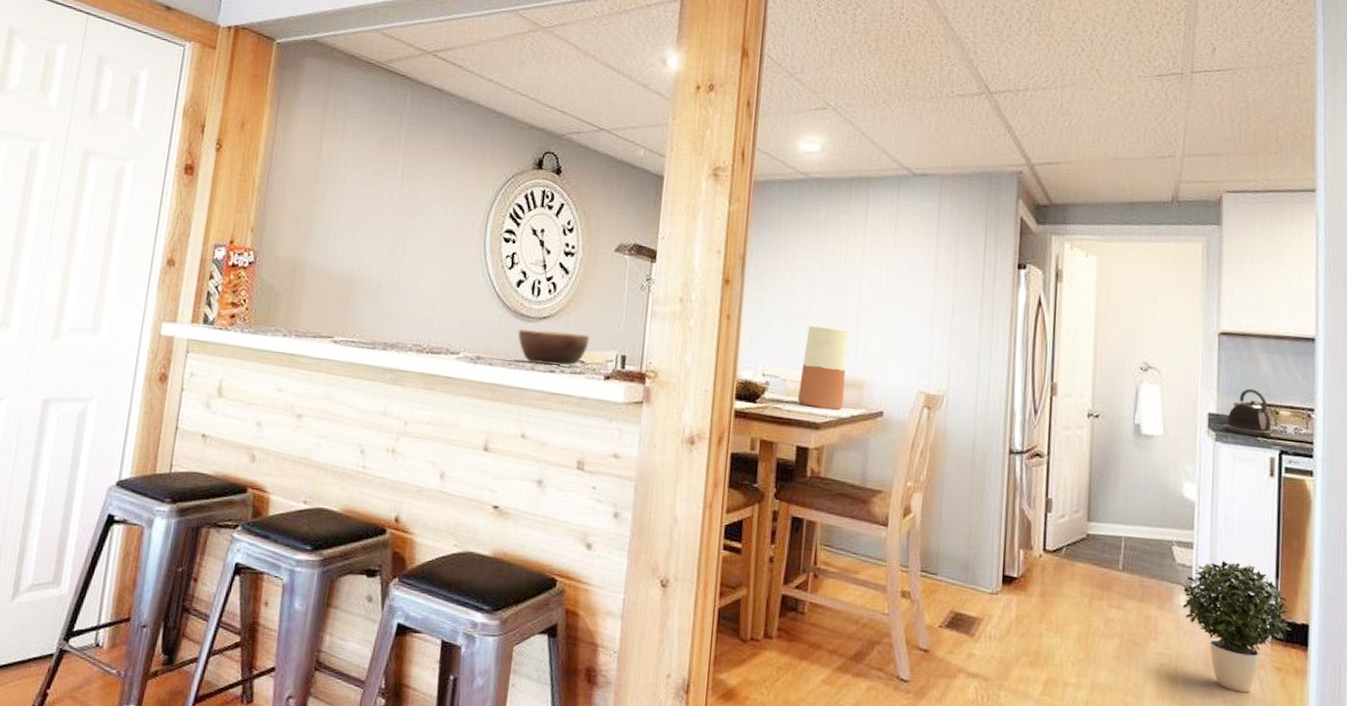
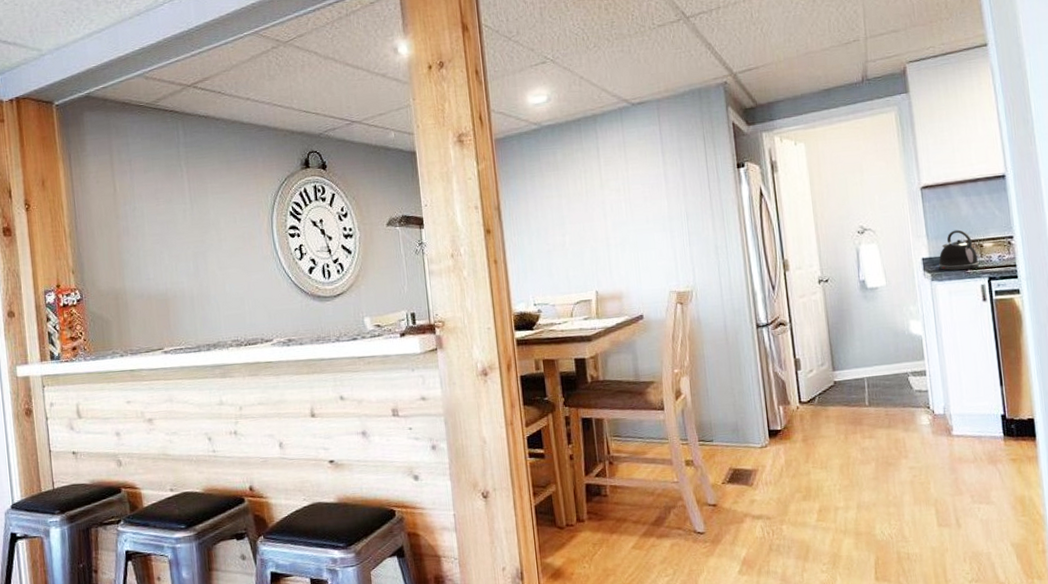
bowl: present [518,329,590,366] -> none [318,301,381,335]
vase: present [797,326,849,410] -> none [565,252,608,324]
potted plant: present [1182,561,1291,693] -> none [921,379,1020,486]

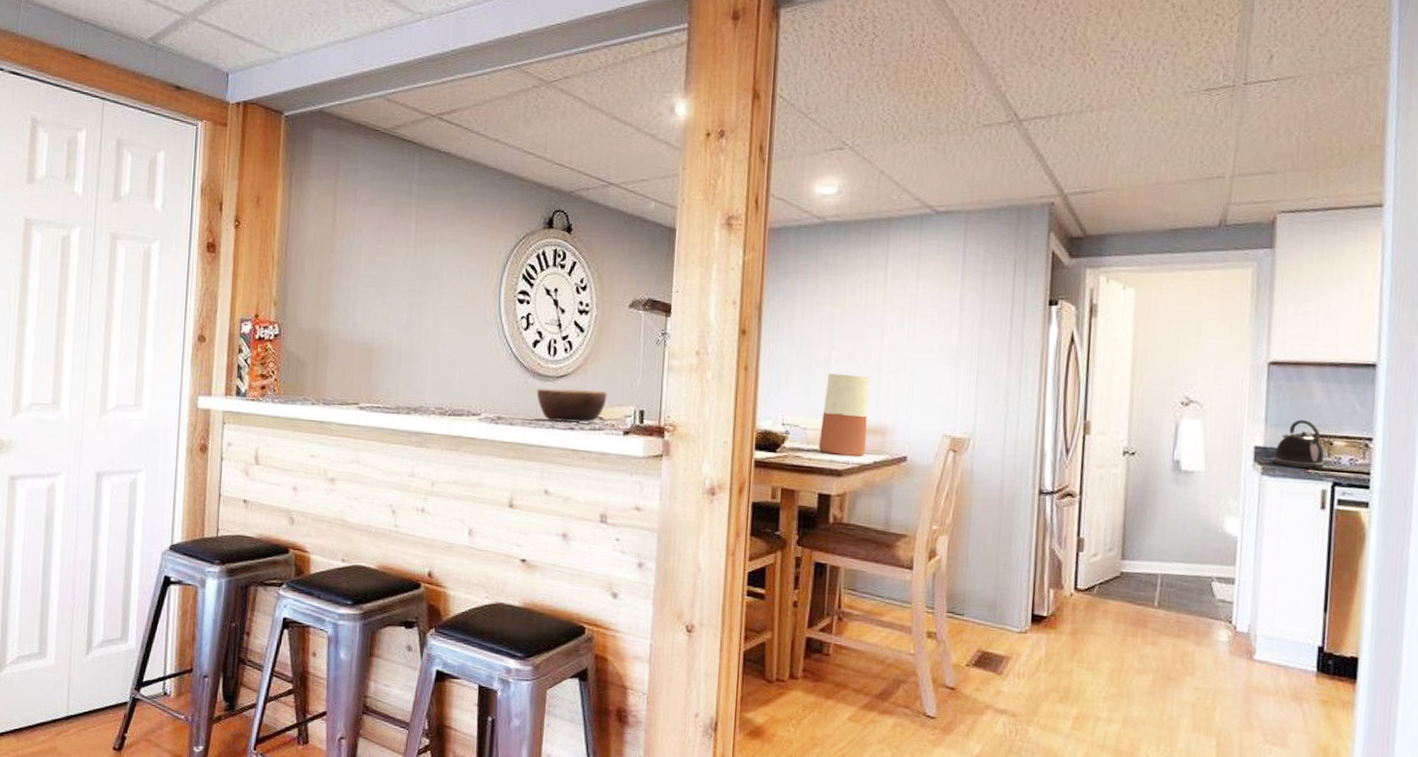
bowl: none [318,301,381,335] -> present [536,388,608,423]
vase: none [565,252,608,324] -> present [818,373,870,457]

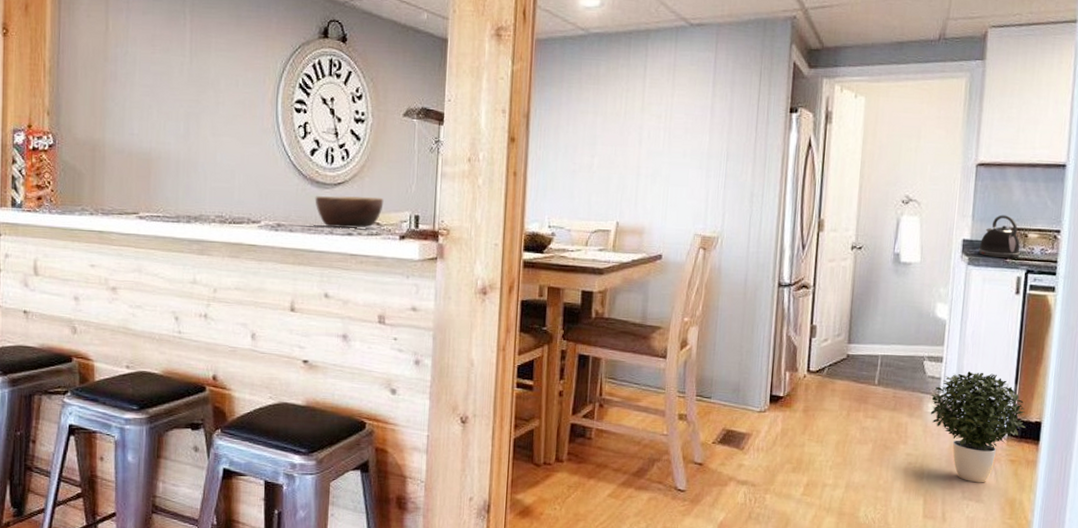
vase: present [818,373,870,457] -> none [581,178,629,256]
potted plant: none [1221,596,1339,726] -> present [930,371,1026,483]

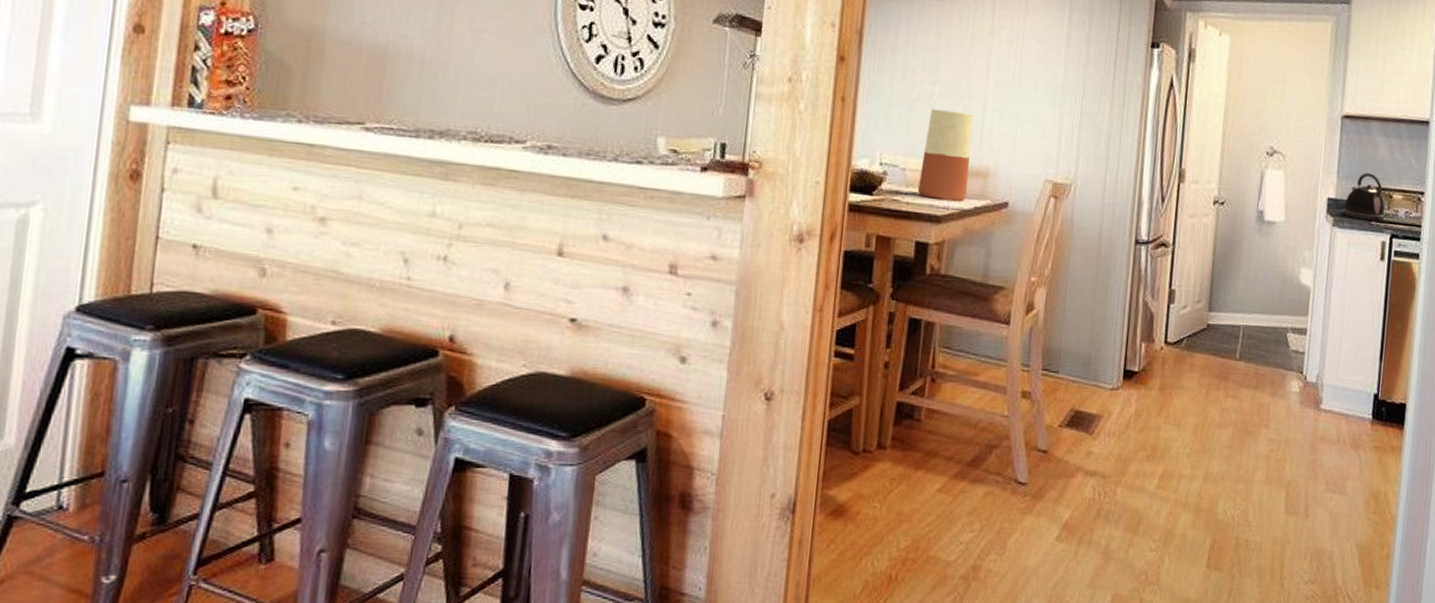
bowl: present [315,195,384,229] -> none [597,113,684,156]
vase: none [581,178,629,256] -> present [917,109,974,202]
potted plant: present [930,371,1026,483] -> none [1294,346,1390,473]

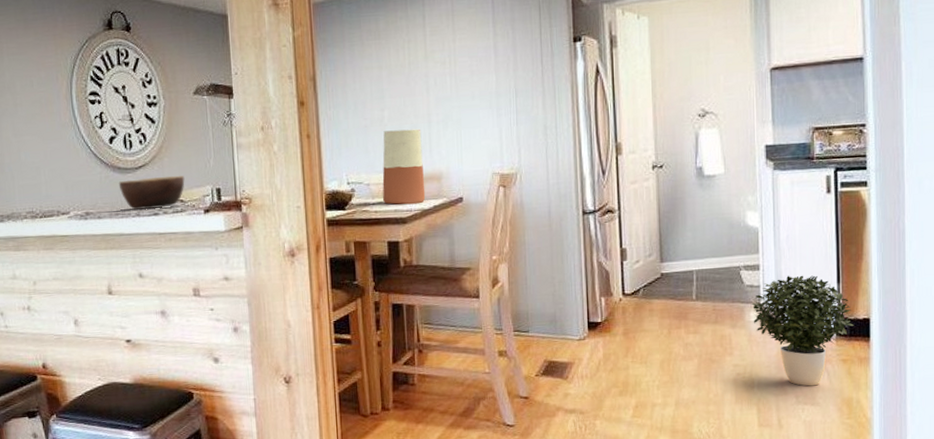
bowl: none [597,113,684,156] -> present [118,175,185,210]
potted plant: none [1294,346,1390,473] -> present [751,275,854,387]
kettle: present [1343,172,1385,221] -> none [783,115,826,160]

